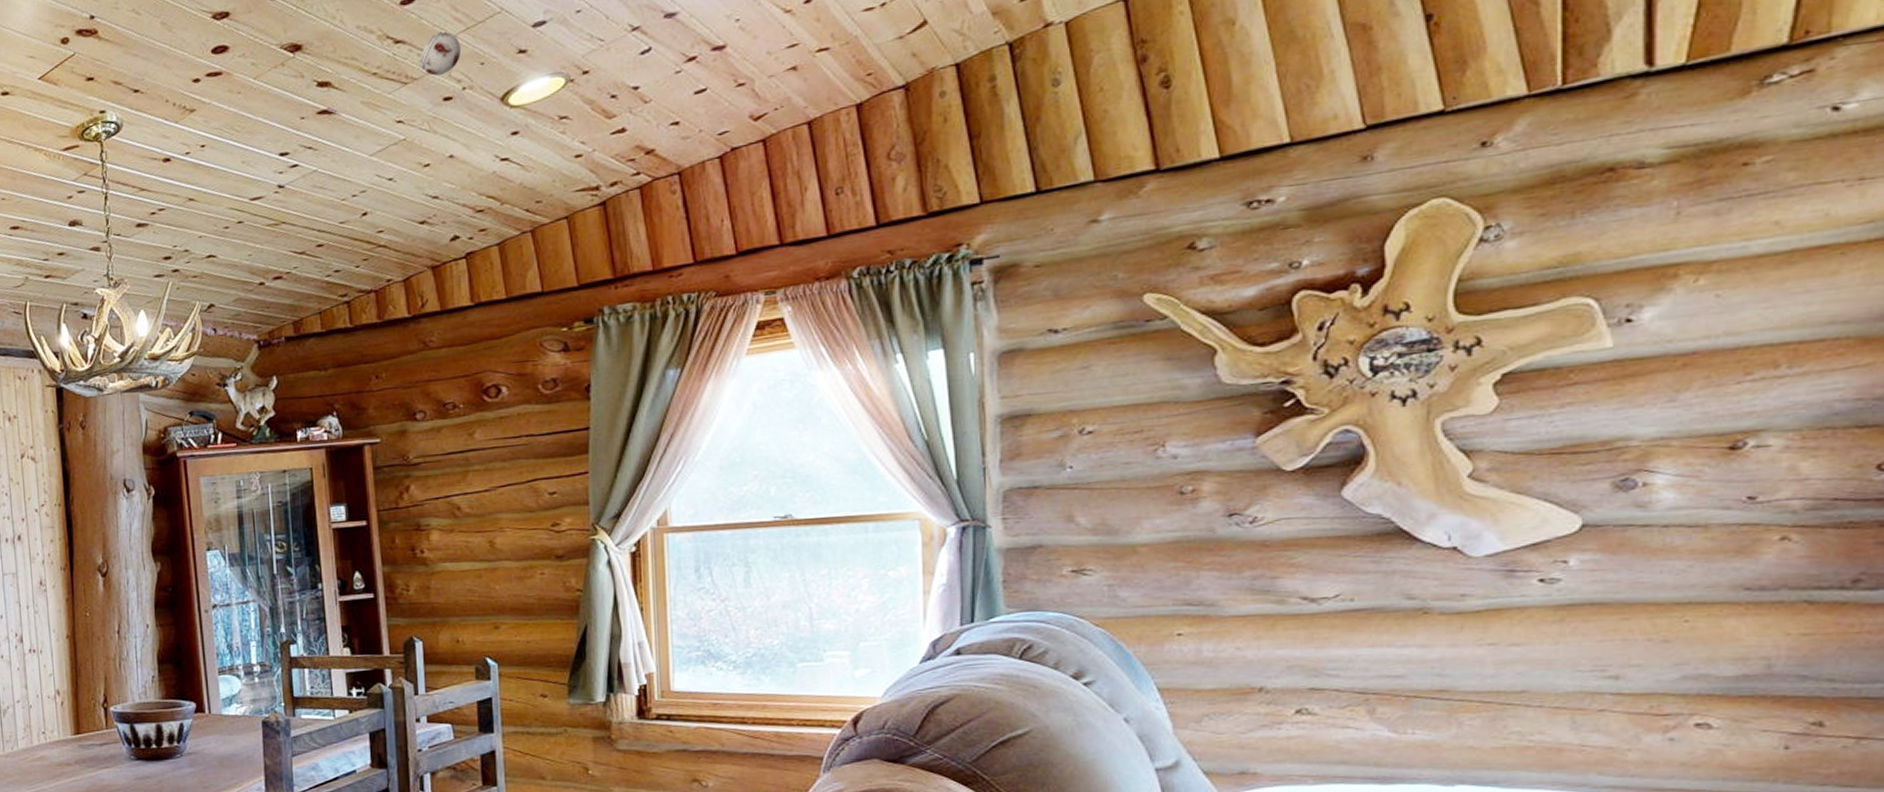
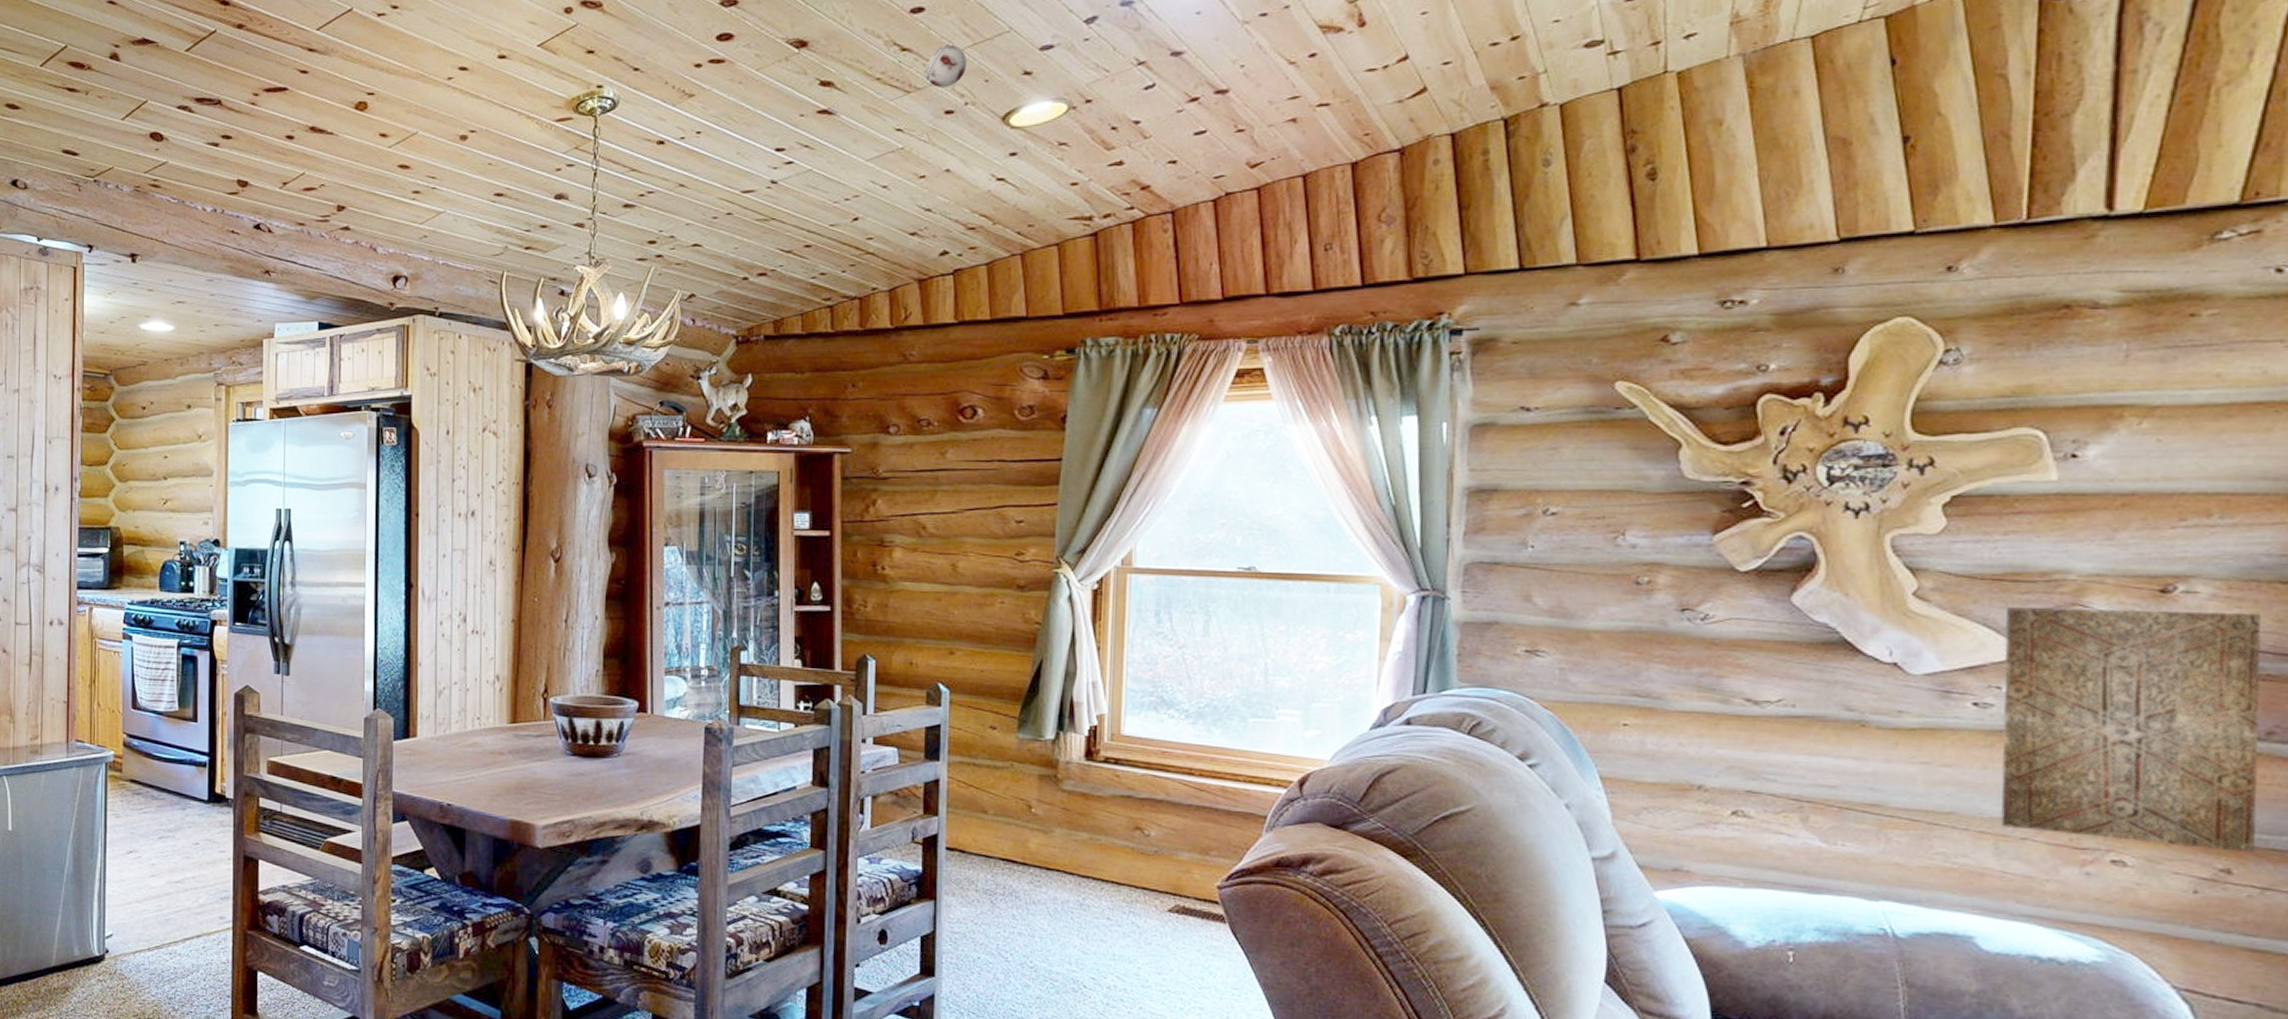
wall art: none [1566,460,1848,704] -> present [2000,607,2262,853]

